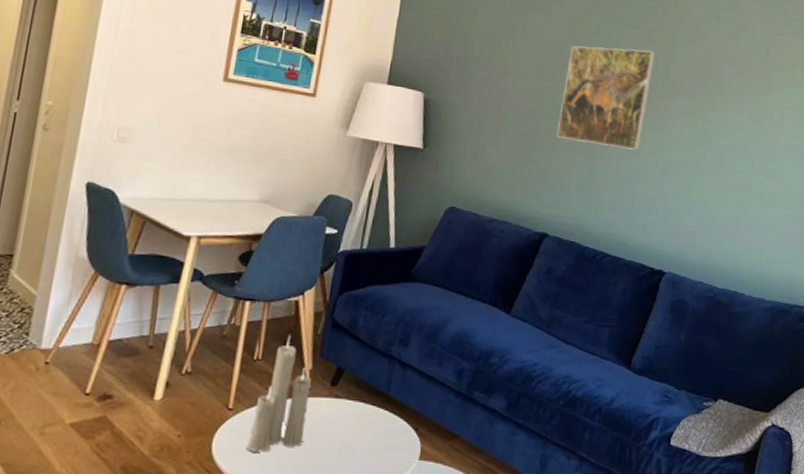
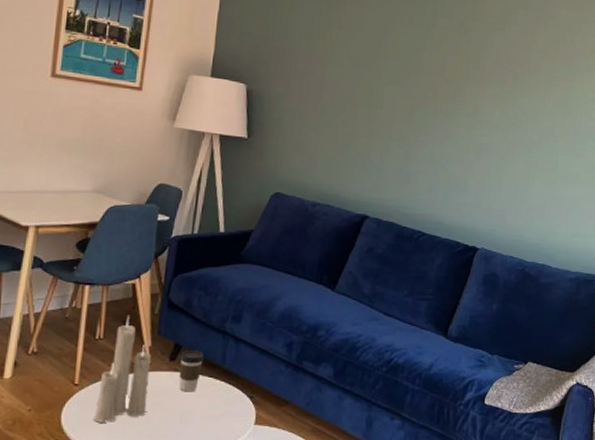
coffee cup: none [339,375,368,421] -> present [178,351,205,392]
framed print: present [556,46,655,150] -> none [374,36,467,135]

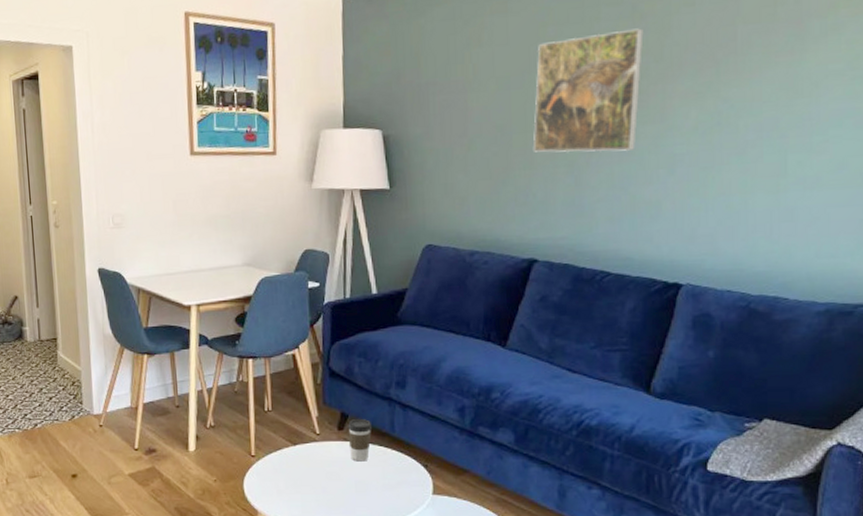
candle: present [92,316,152,424] -> none [272,387,322,494]
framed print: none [374,36,467,135] -> present [532,28,644,153]

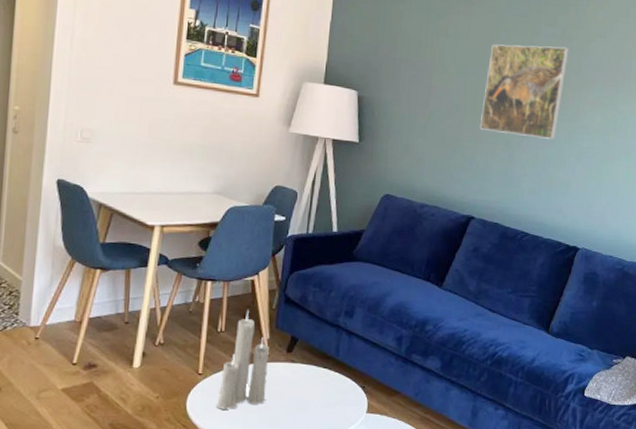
candle: none [272,387,322,494] -> present [215,310,270,411]
coffee cup: present [347,419,373,462] -> none [295,343,319,382]

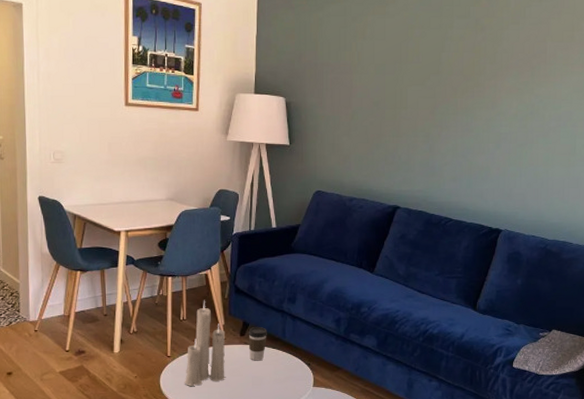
coffee cup: none [295,343,319,382] -> present [248,327,268,361]
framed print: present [479,44,569,139] -> none [400,37,483,128]

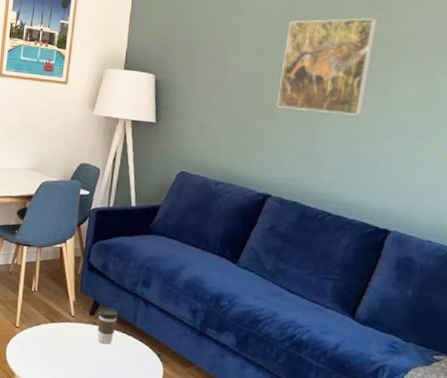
candle: present [184,300,226,387] -> none [29,274,75,362]
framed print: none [400,37,483,128] -> present [276,18,377,115]

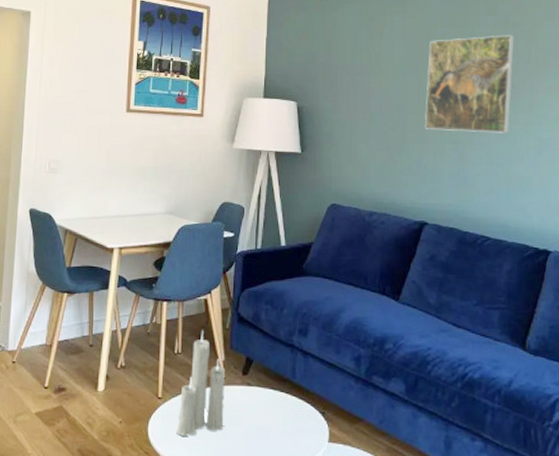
candle: none [29,274,75,362] -> present [175,330,226,437]
coffee cup: present [97,308,119,344] -> none [252,365,275,407]

